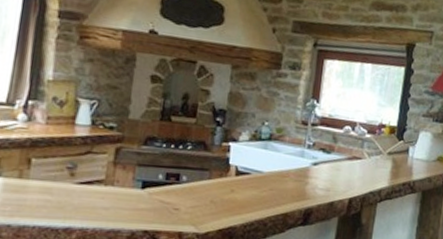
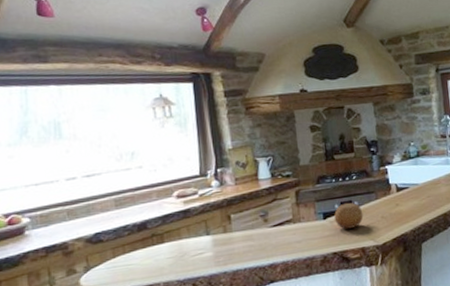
fruit: none [154,175,191,207] -> present [334,202,364,229]

